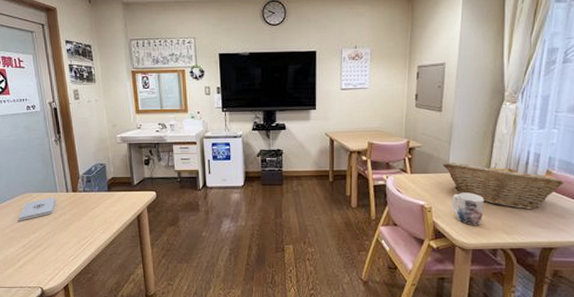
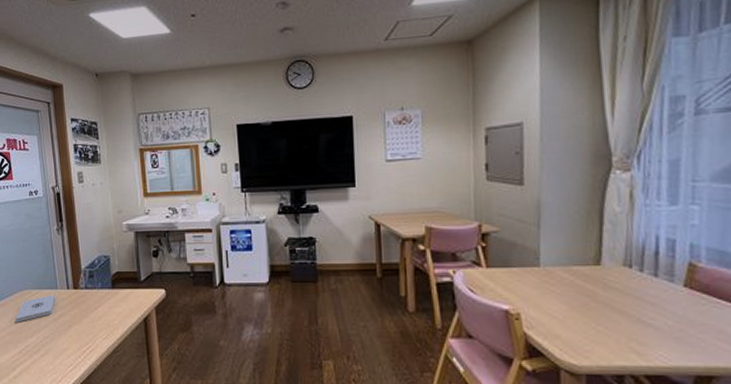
fruit basket: present [443,162,565,210] -> none [531,251,720,319]
mug: present [452,192,484,226] -> none [549,293,598,341]

